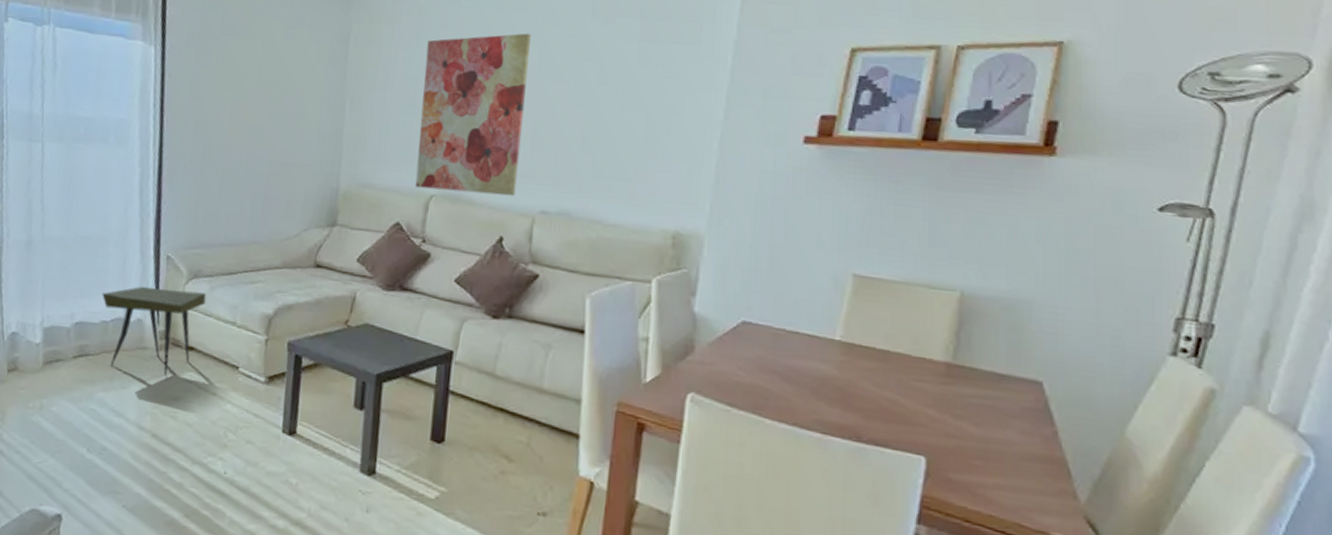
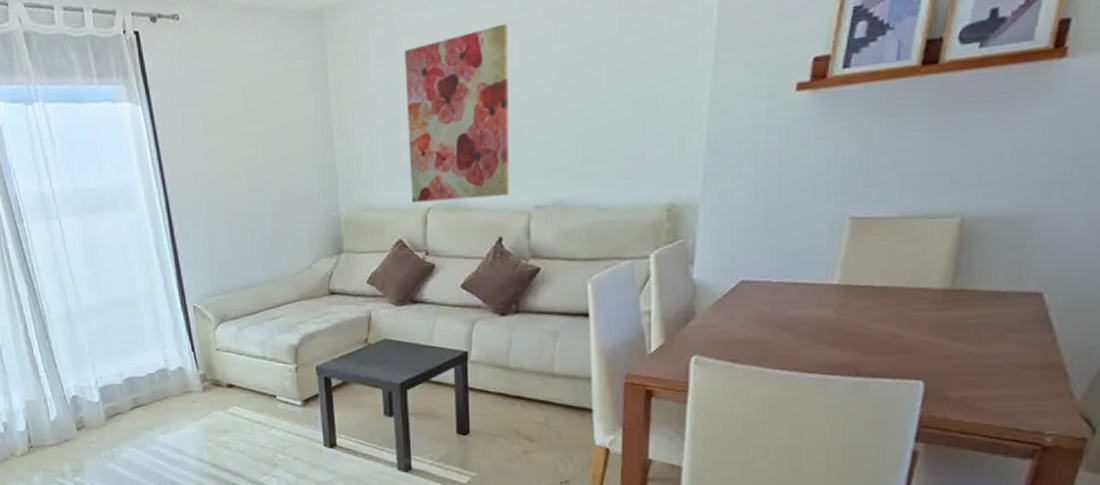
side table: present [102,286,207,377] -> none [143,335,236,414]

